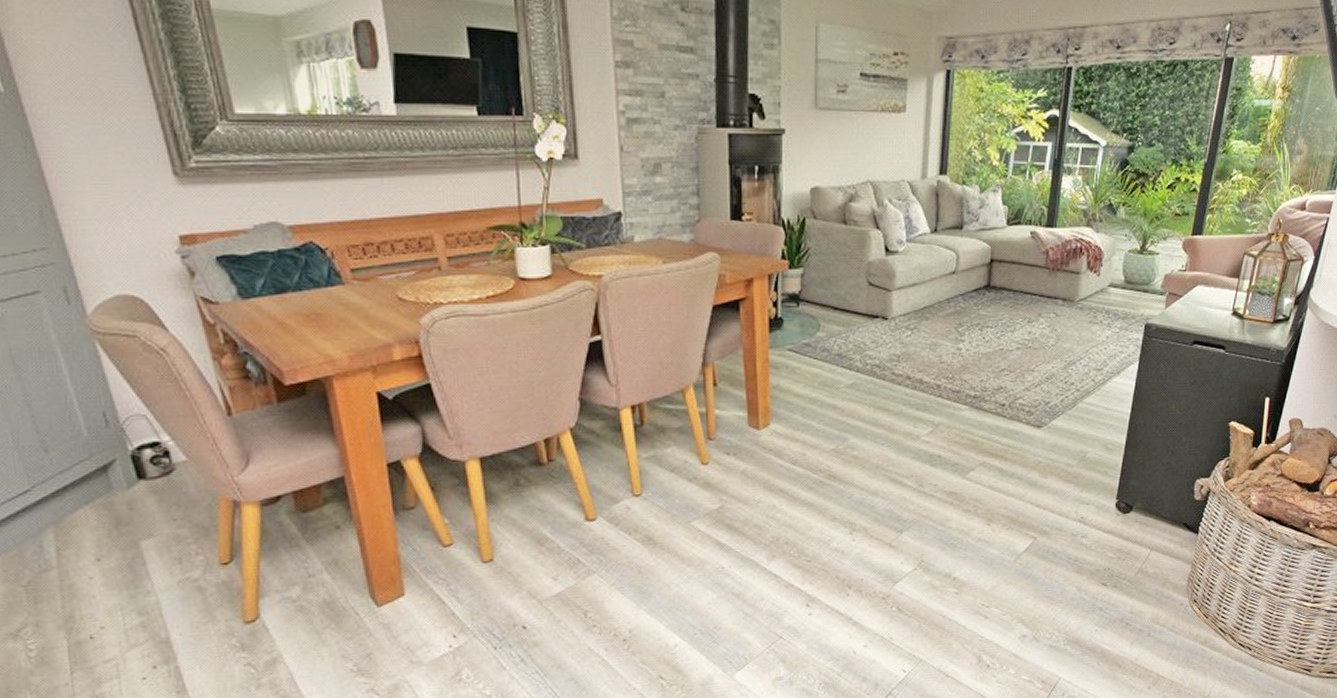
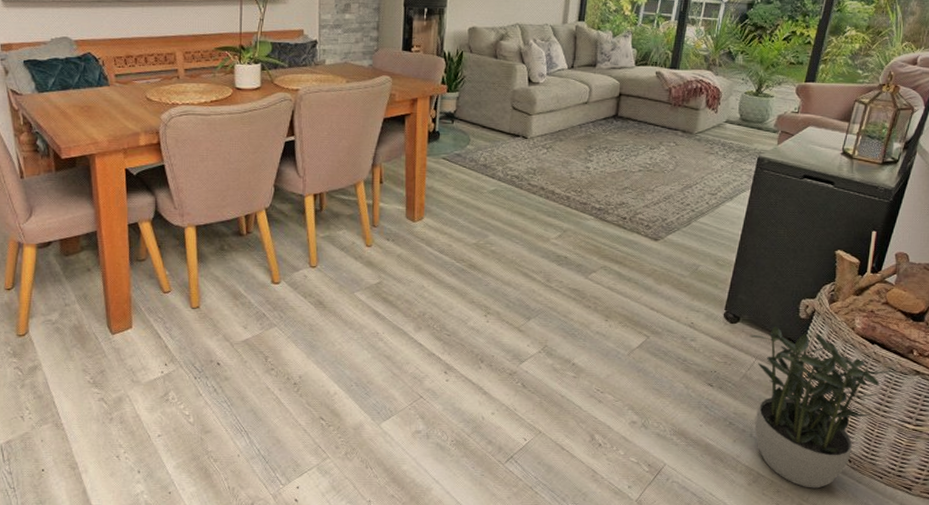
potted plant: none [1143,512,1292,684] -> present [749,326,895,489]

